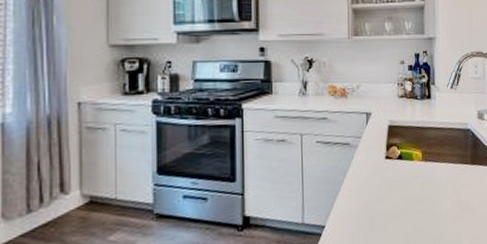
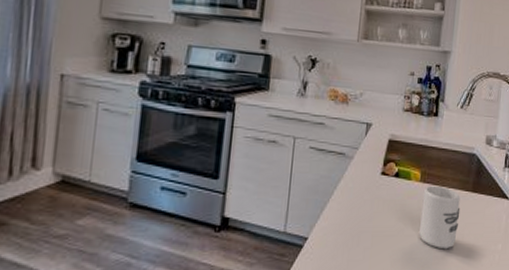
cup: none [426,162,463,221] -> present [419,185,461,250]

